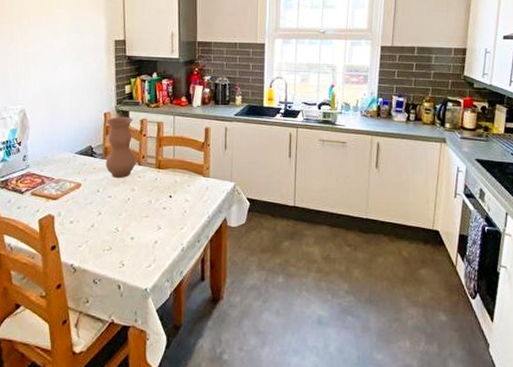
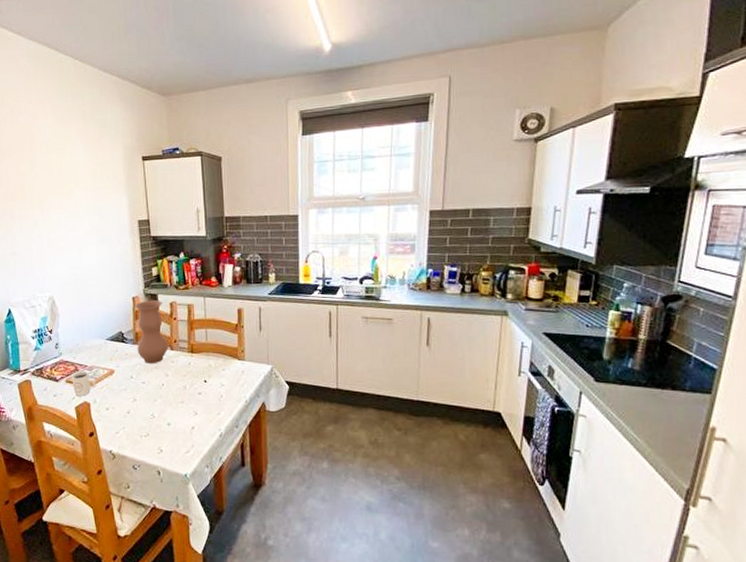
mug: none [37,184,62,209] -> present [72,371,96,396]

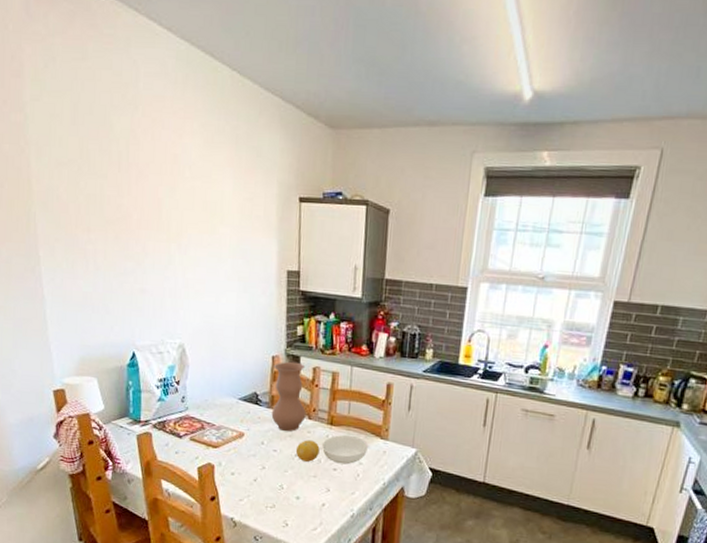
mug: present [72,371,96,396] -> none [196,430,223,457]
fruit: none [162,369,184,389] -> present [295,440,320,462]
bowl: none [185,360,228,388] -> present [321,434,369,465]

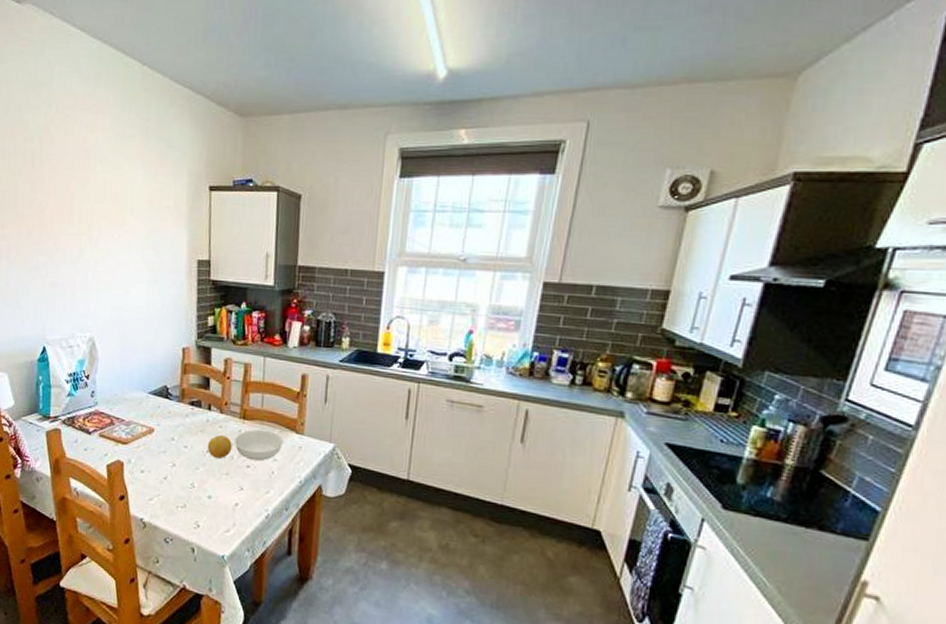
vase: present [271,361,306,432] -> none [182,353,218,427]

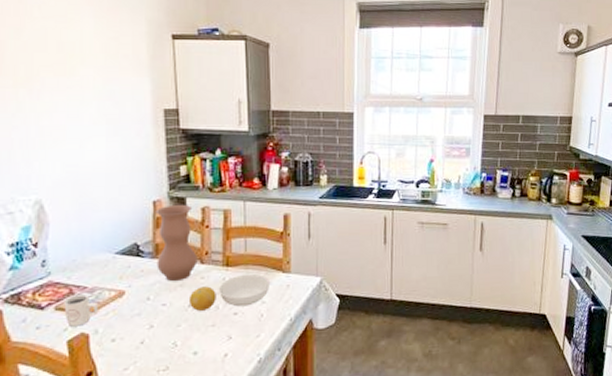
mug: none [106,426,133,454] -> present [64,294,99,327]
vase: none [182,353,218,427] -> present [155,204,198,282]

